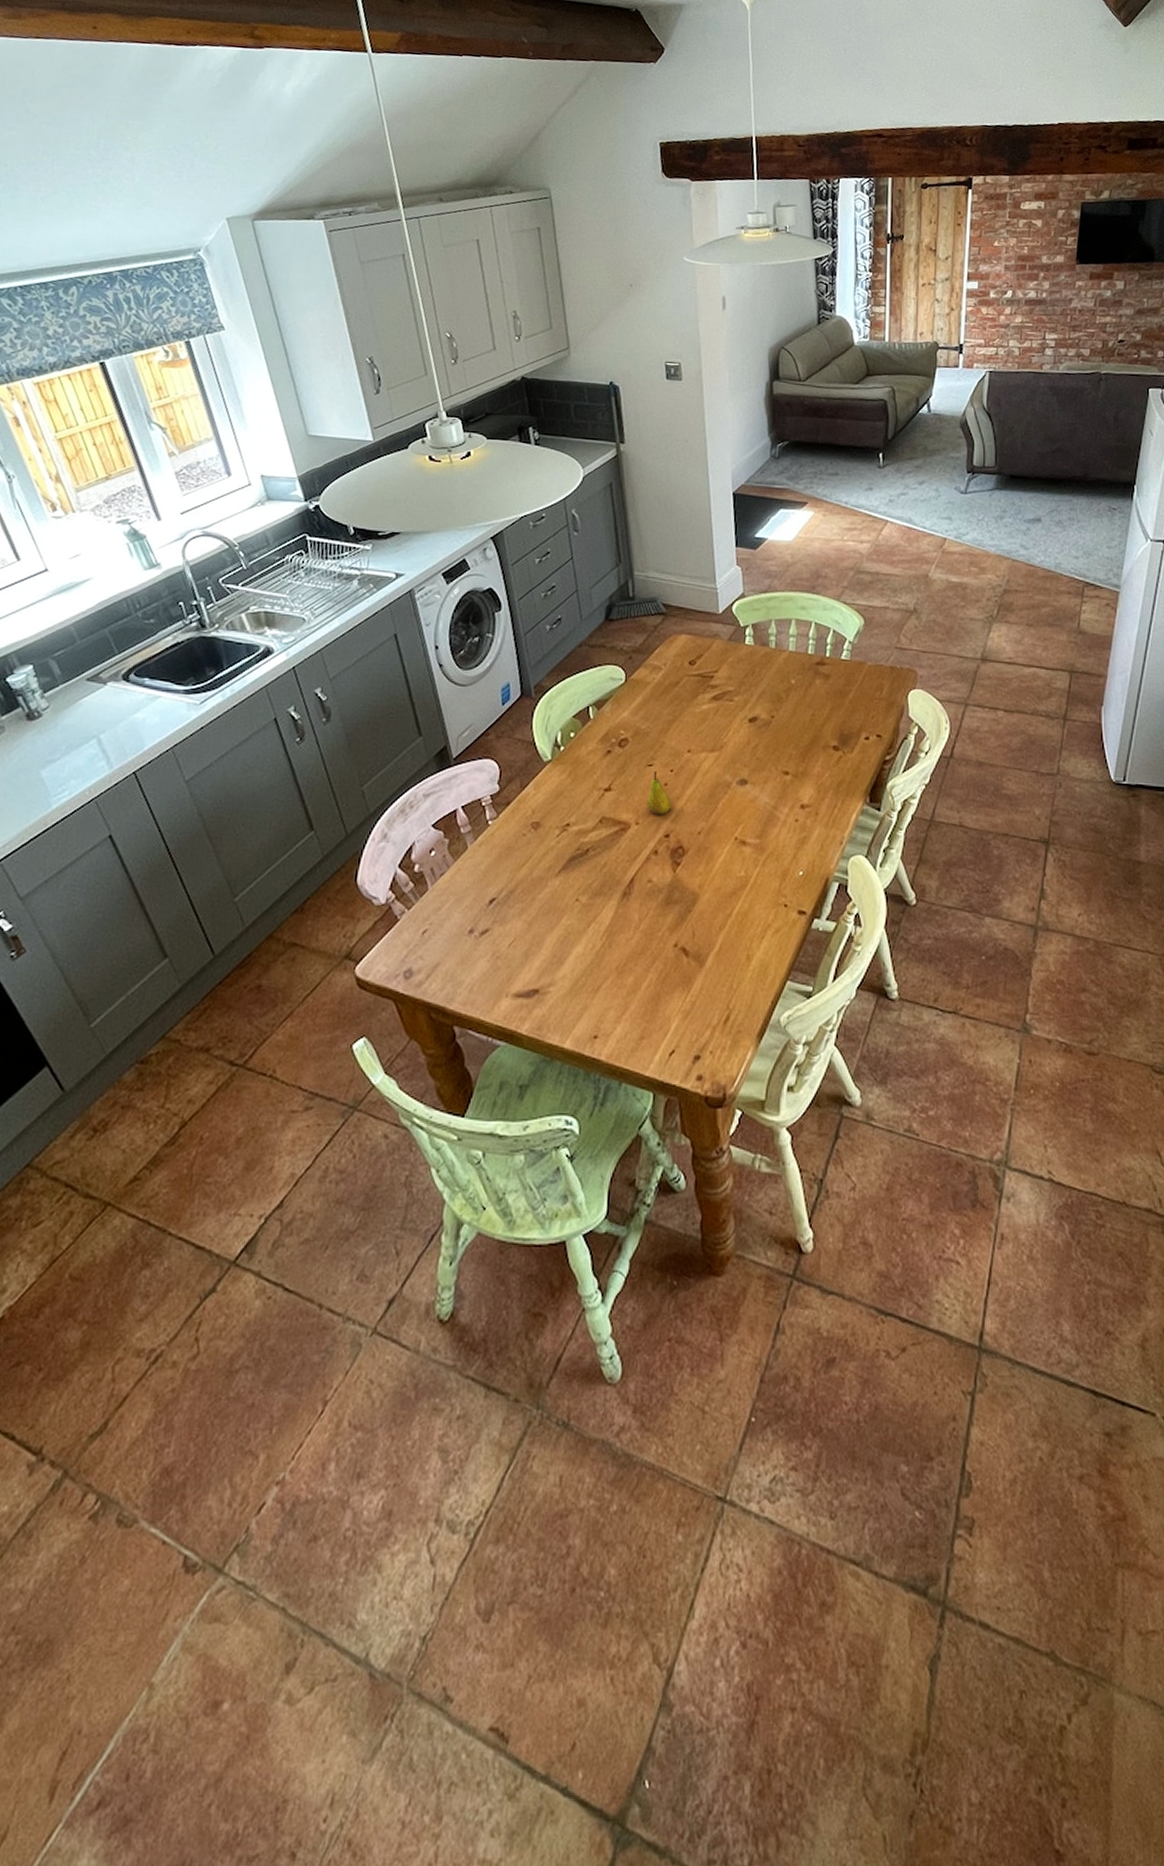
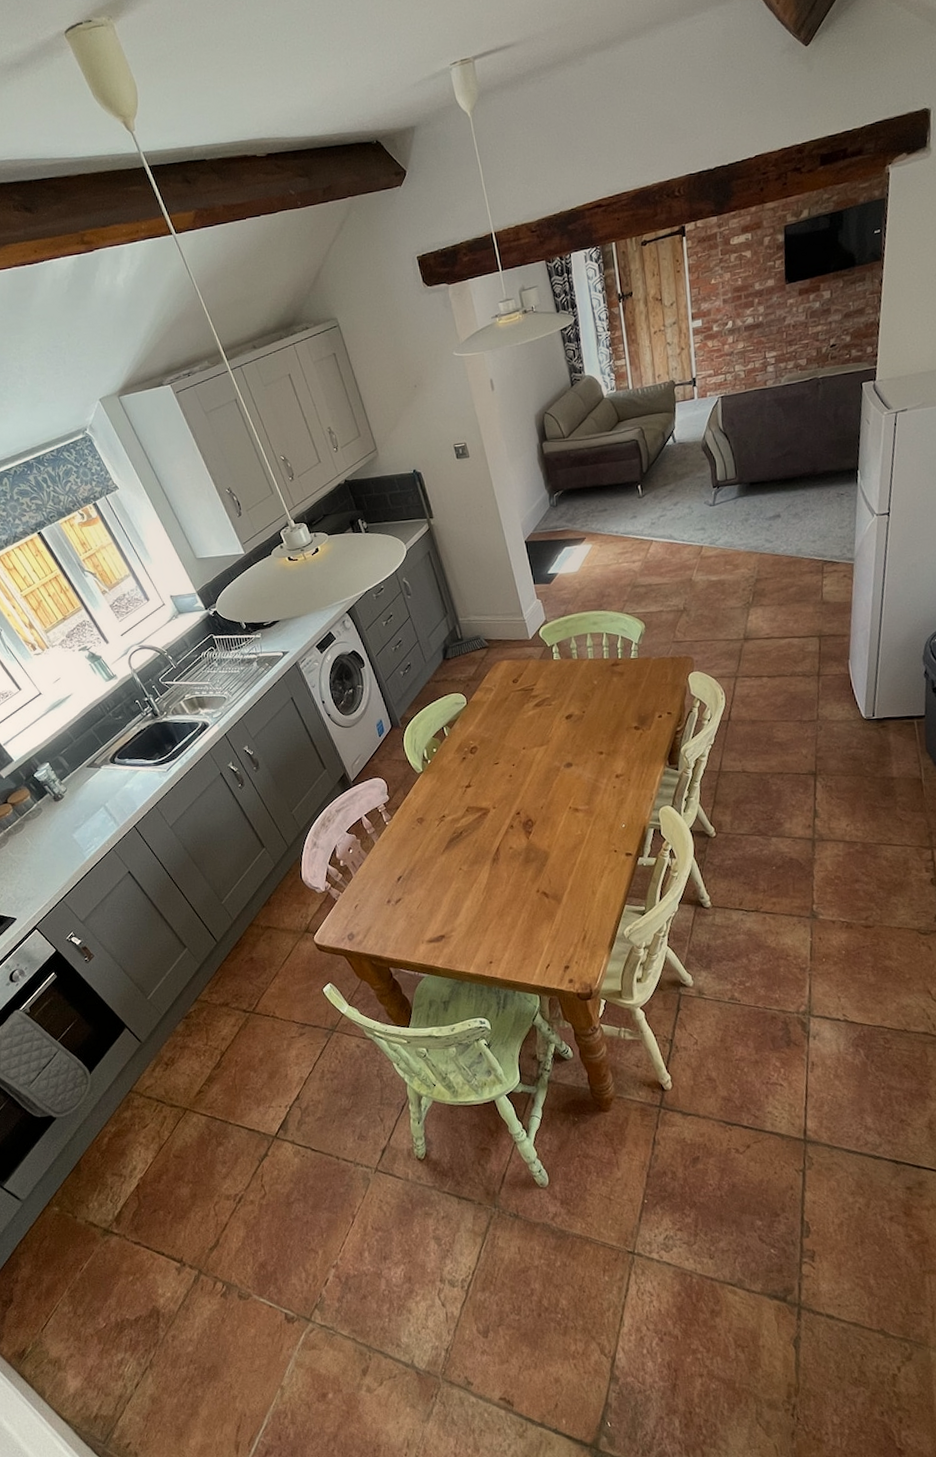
fruit: present [647,771,672,815] -> none [498,767,518,799]

